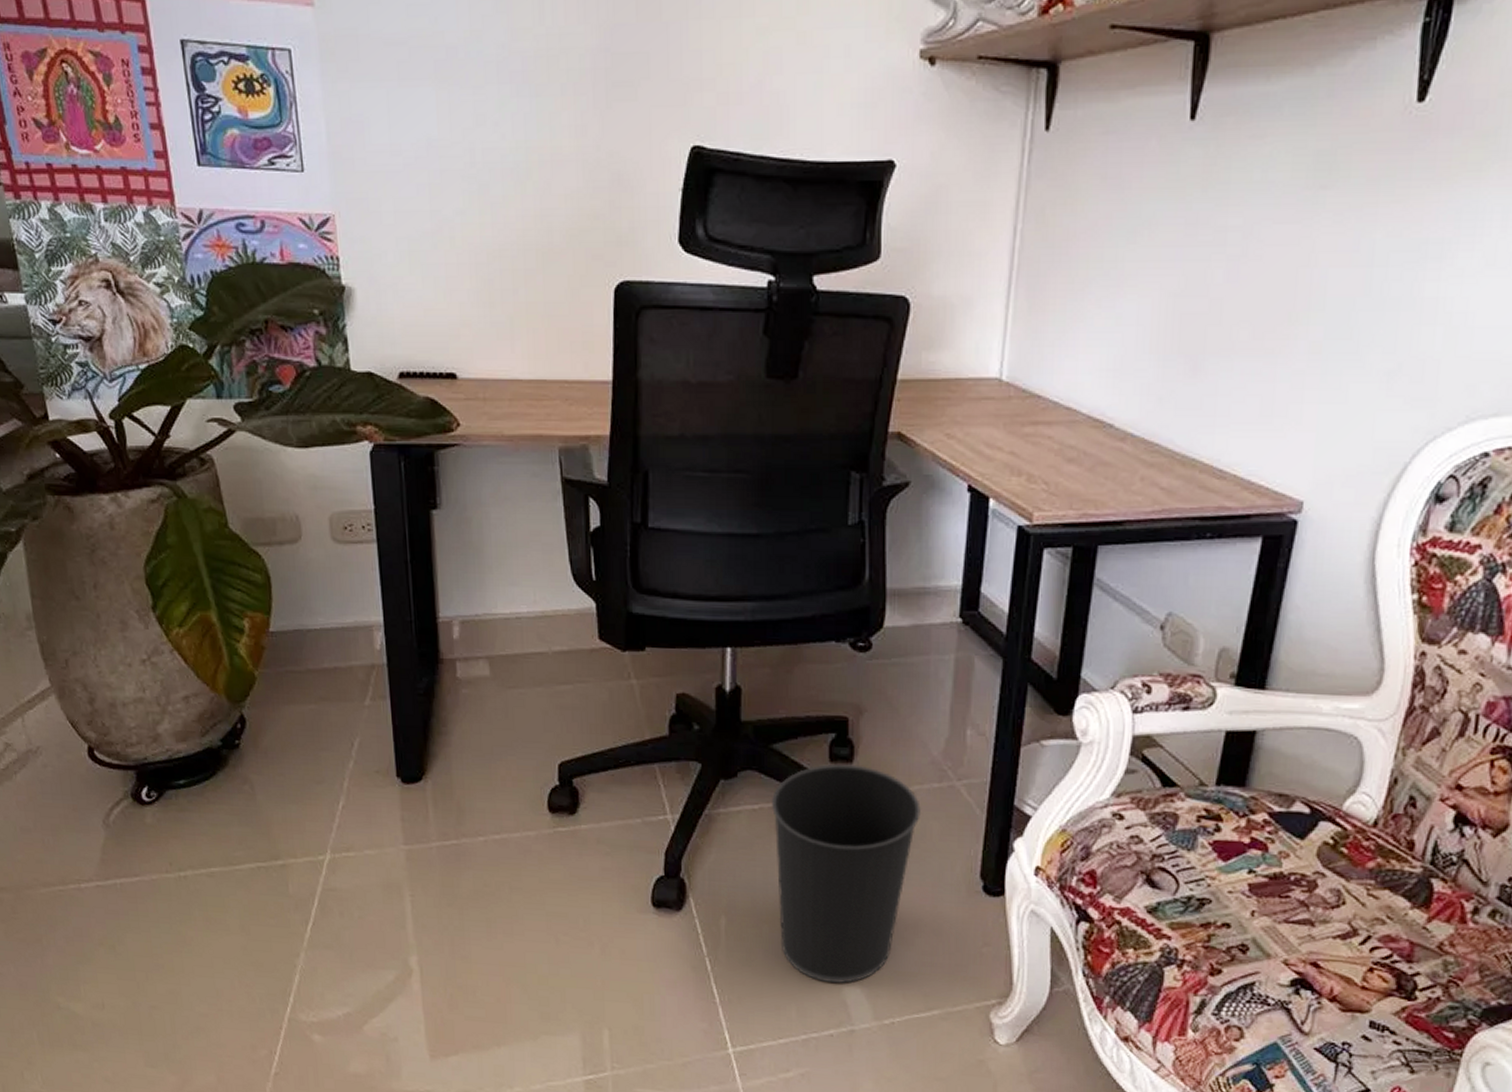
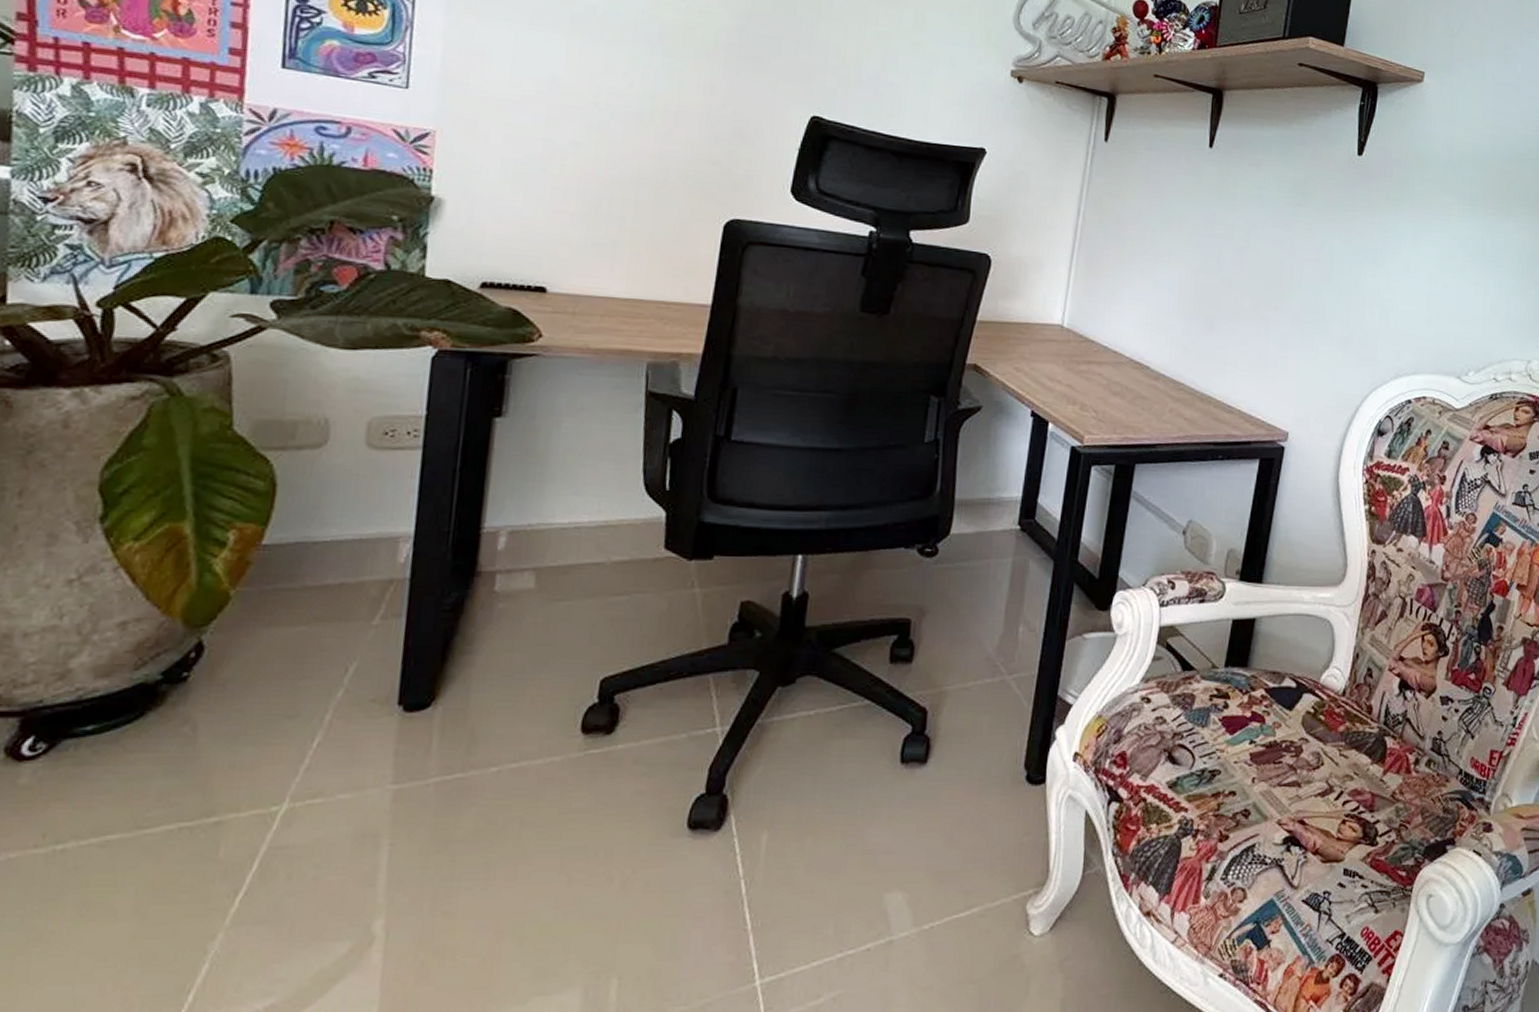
wastebasket: present [772,763,921,984] -> none [824,664,973,892]

